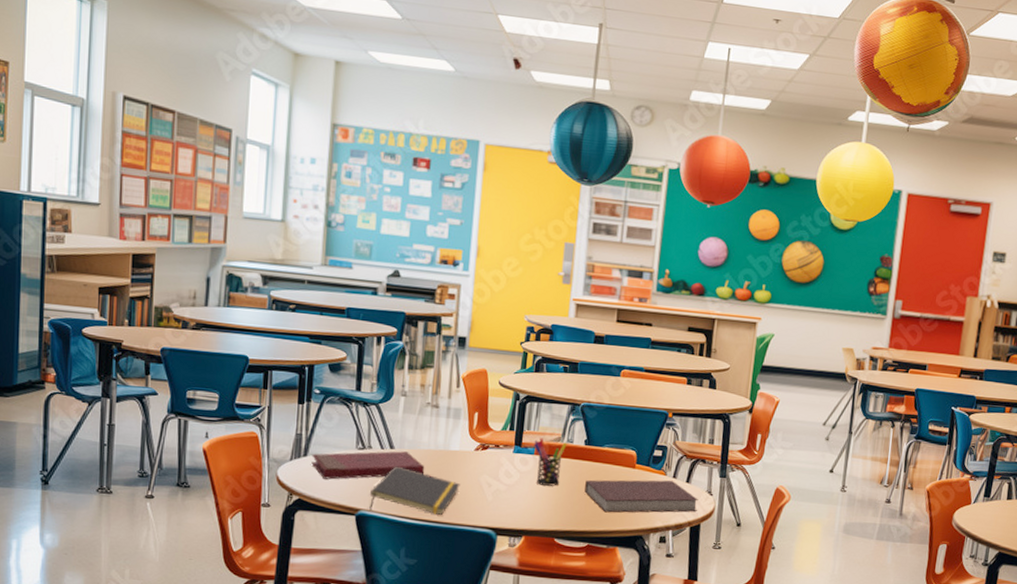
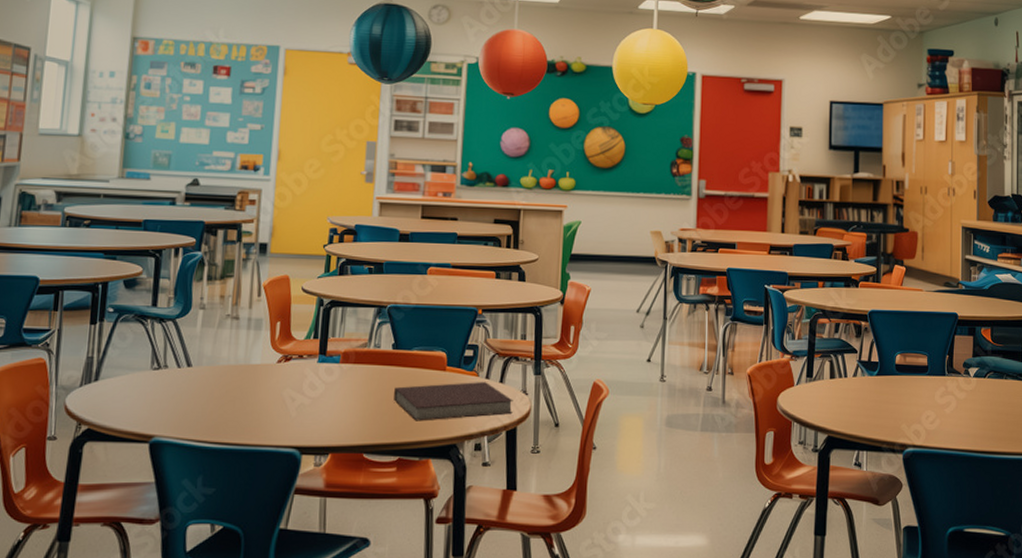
book: present [311,451,425,480] -> none [102,369,224,405]
notepad: present [369,466,460,515] -> none [164,385,262,436]
pen holder: present [534,438,567,486] -> none [339,344,374,396]

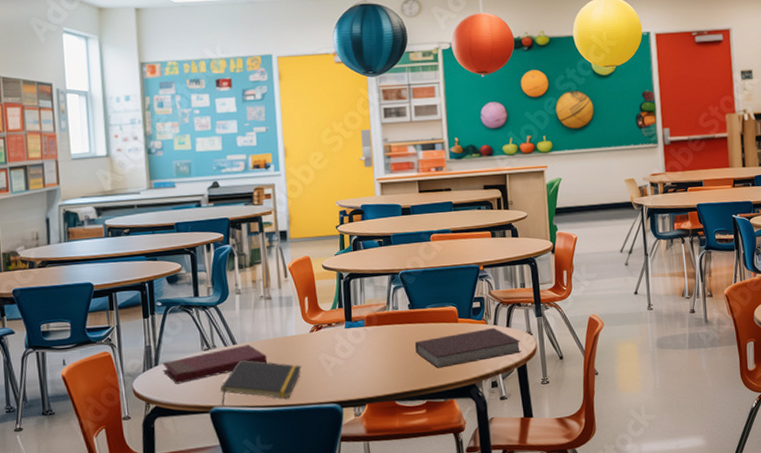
book: none [102,369,224,405] -> present [162,345,268,384]
notepad: none [164,385,262,436] -> present [220,359,302,406]

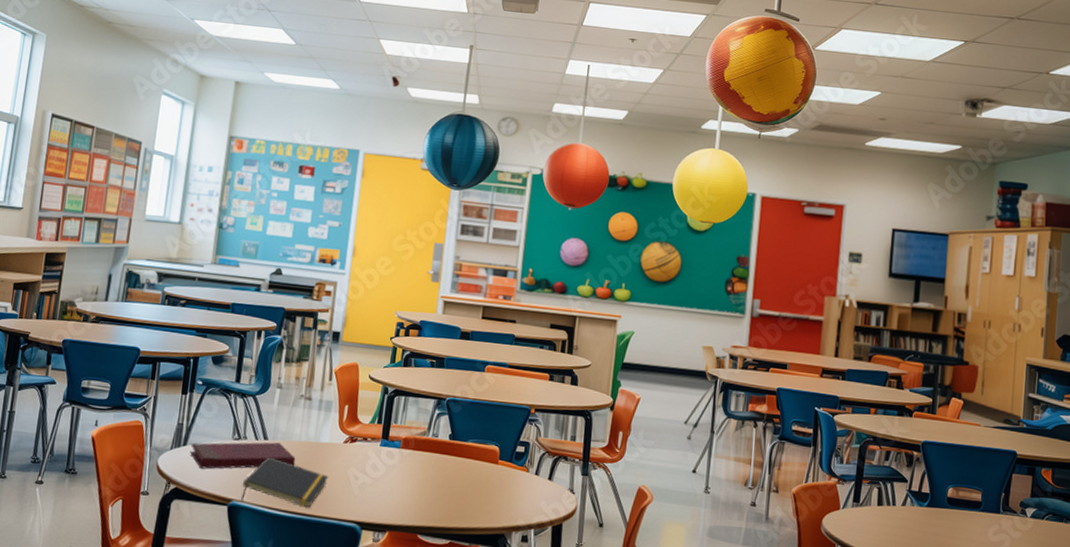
notebook: present [415,327,521,369] -> none [448,475,560,511]

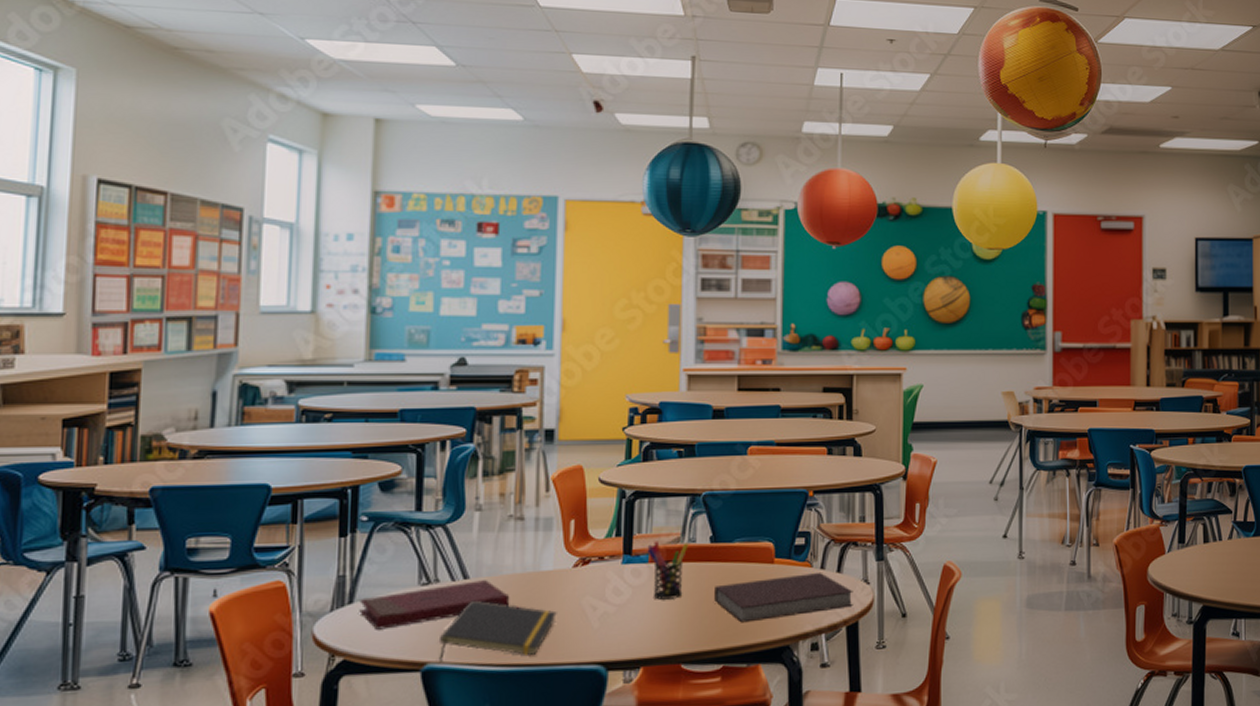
pen holder: none [400,431,433,481] -> present [647,541,689,600]
notebook: none [448,475,560,511] -> present [714,571,853,623]

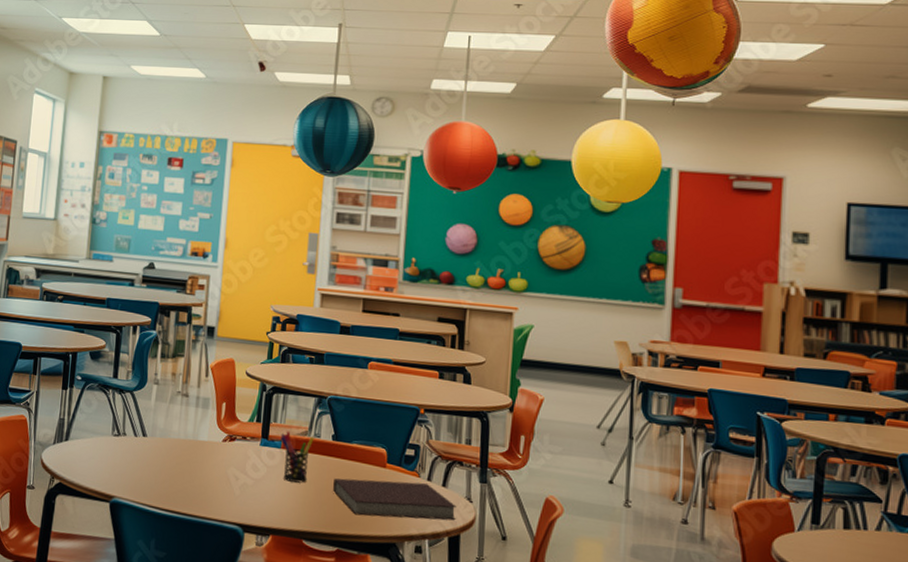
book: present [359,580,510,630] -> none [72,438,175,465]
notepad: present [438,600,557,662] -> none [122,454,209,507]

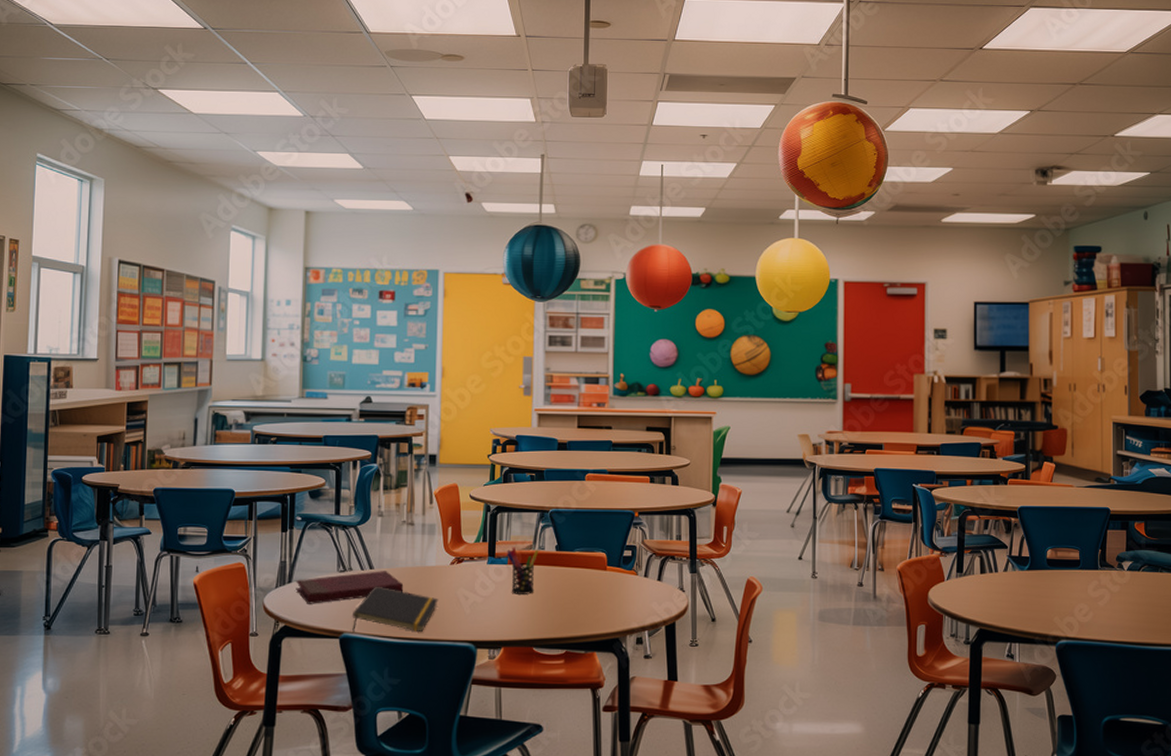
book: none [72,438,175,465] -> present [296,571,404,604]
notepad: none [122,454,209,507] -> present [352,586,438,632]
notebook: present [333,478,457,521] -> none [559,579,671,617]

